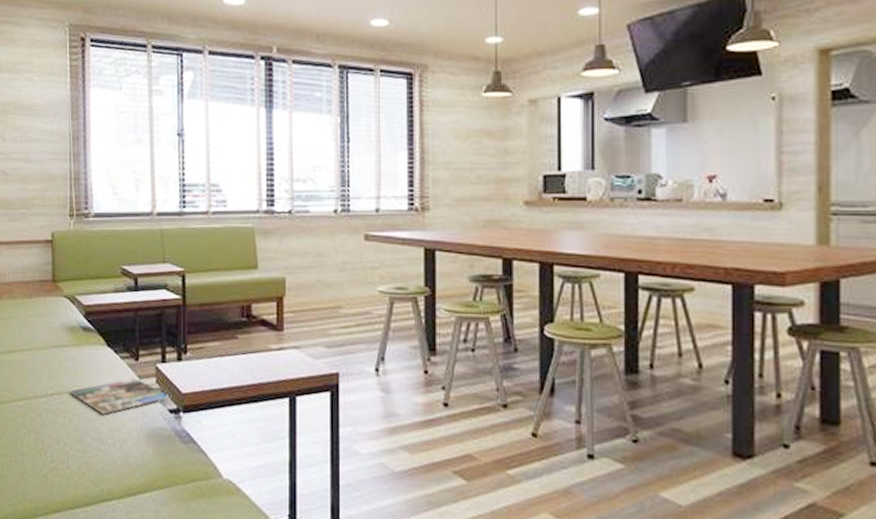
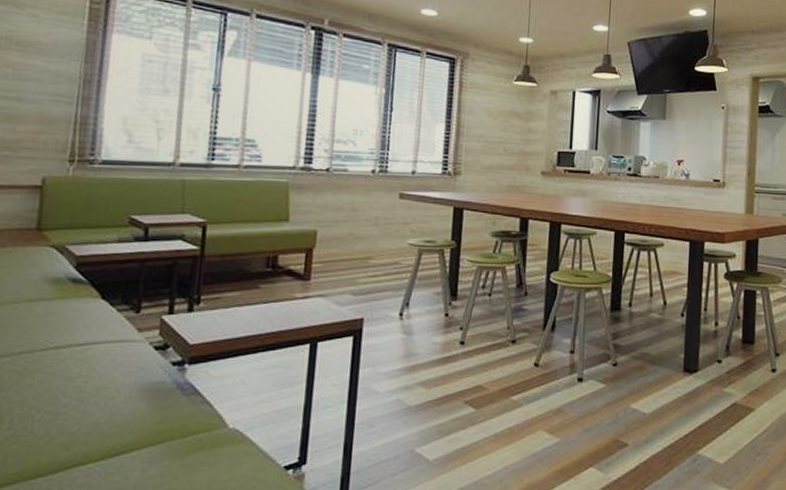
magazine: present [70,378,171,415] -> none [45,331,176,372]

